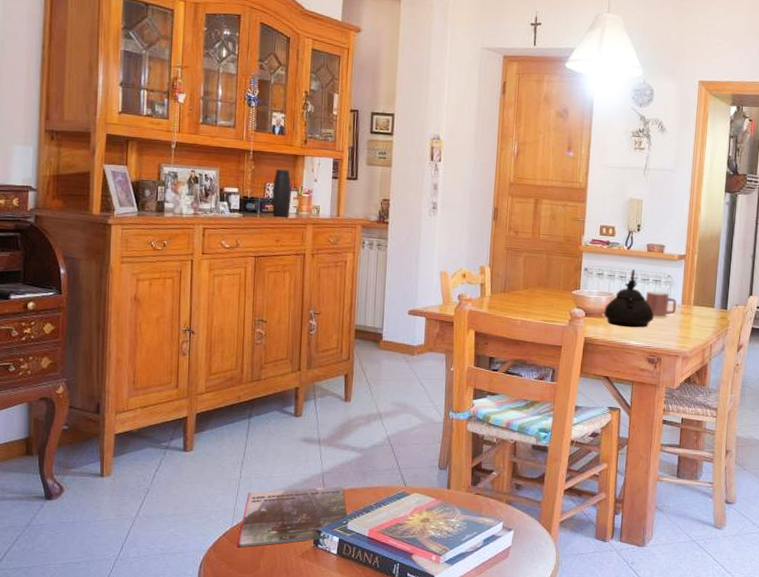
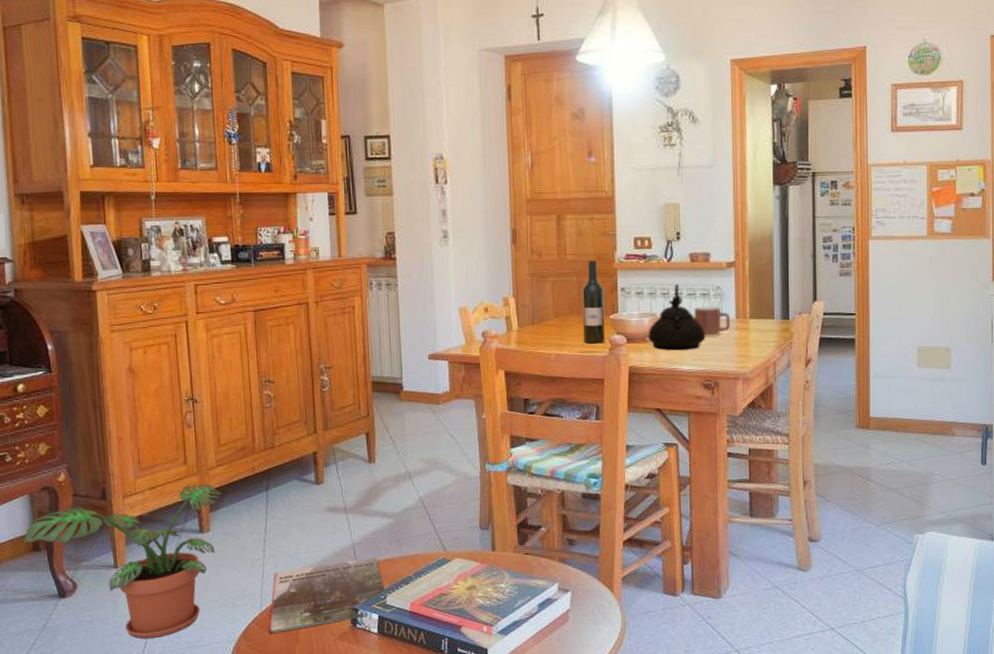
potted plant: none [18,406,207,543] -> present [24,483,222,639]
vase: present [272,169,292,218] -> none [264,211,287,265]
wine bottle: none [547,242,570,315] -> present [582,261,606,344]

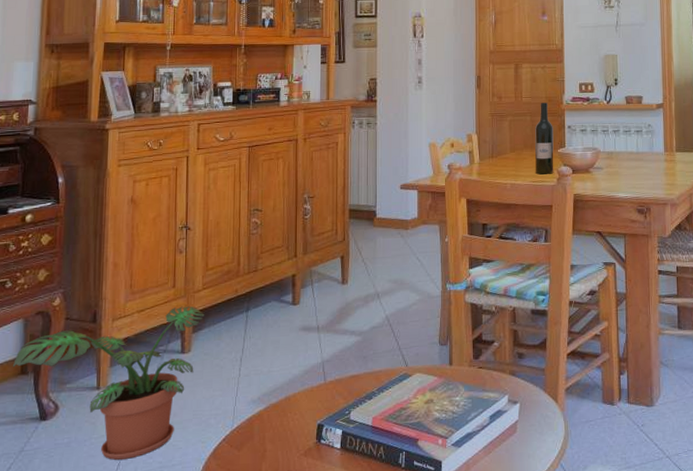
magazine: present [268,556,385,634] -> none [237,373,349,452]
teakettle: present [648,284,706,350] -> none [590,123,639,179]
mug: present [694,306,731,337] -> none [629,141,660,168]

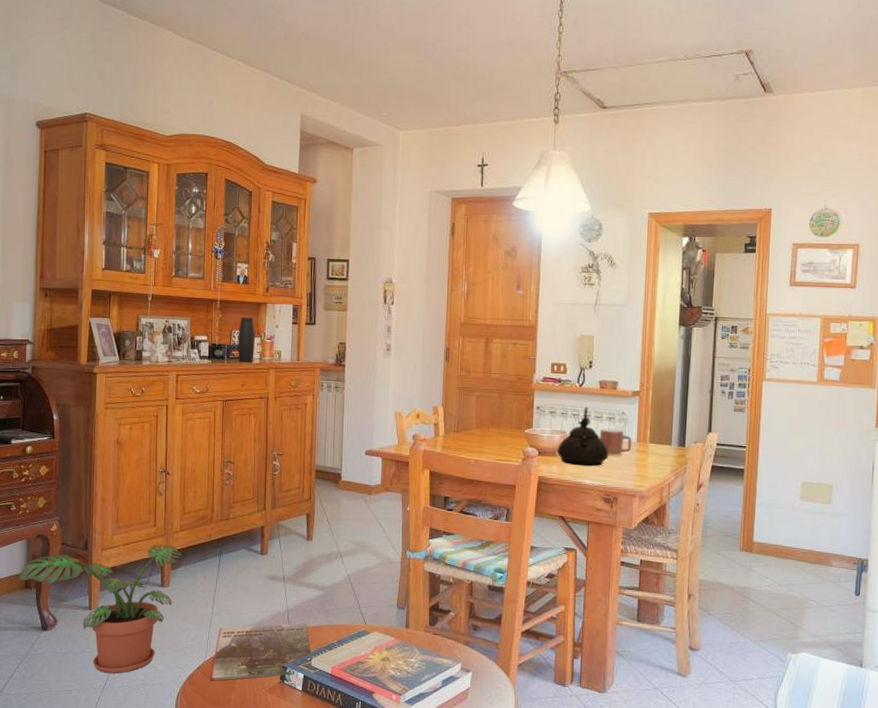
magazine: none [237,373,349,452] -> present [210,623,311,681]
vase: none [264,60,282,107] -> present [237,317,255,363]
wine bottle: present [534,103,554,175] -> none [500,380,522,454]
teakettle: none [590,123,639,179] -> present [557,407,609,466]
mug: none [629,141,660,168] -> present [600,428,632,457]

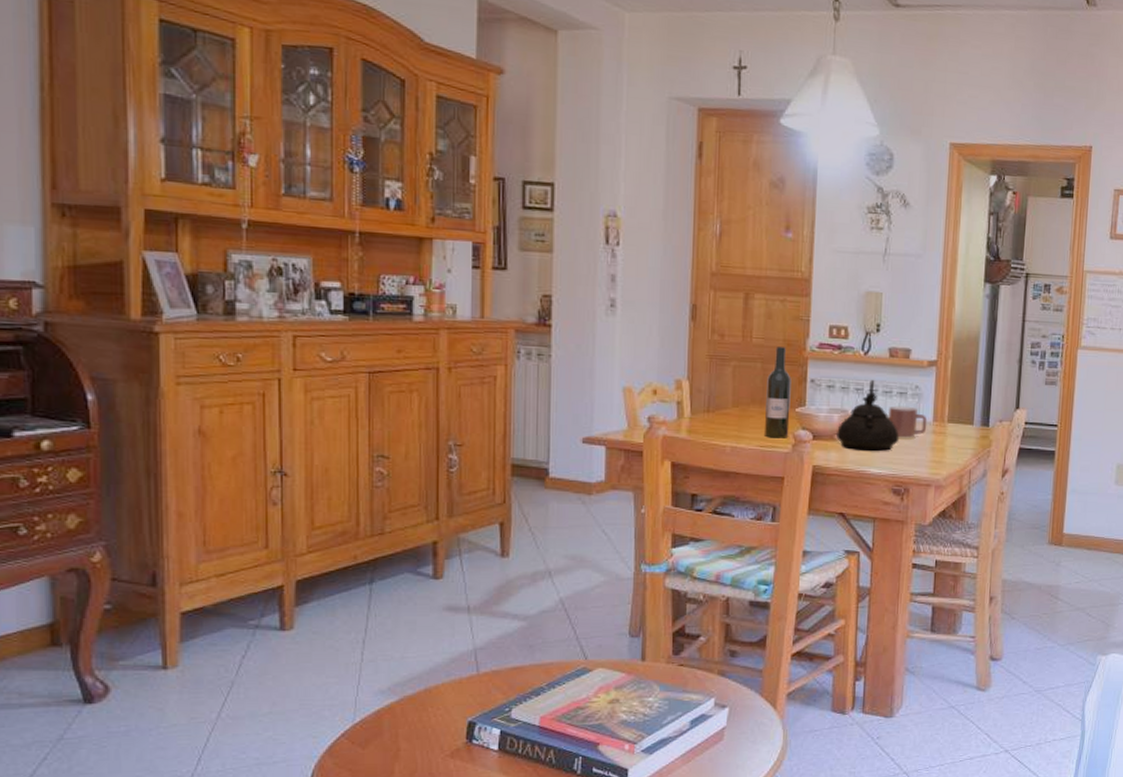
potted plant: present [19,544,182,674] -> none [39,572,312,754]
magazine: present [210,623,311,681] -> none [361,663,510,750]
vase: present [237,317,255,363] -> none [389,256,416,321]
wine bottle: none [500,380,522,454] -> present [763,347,792,438]

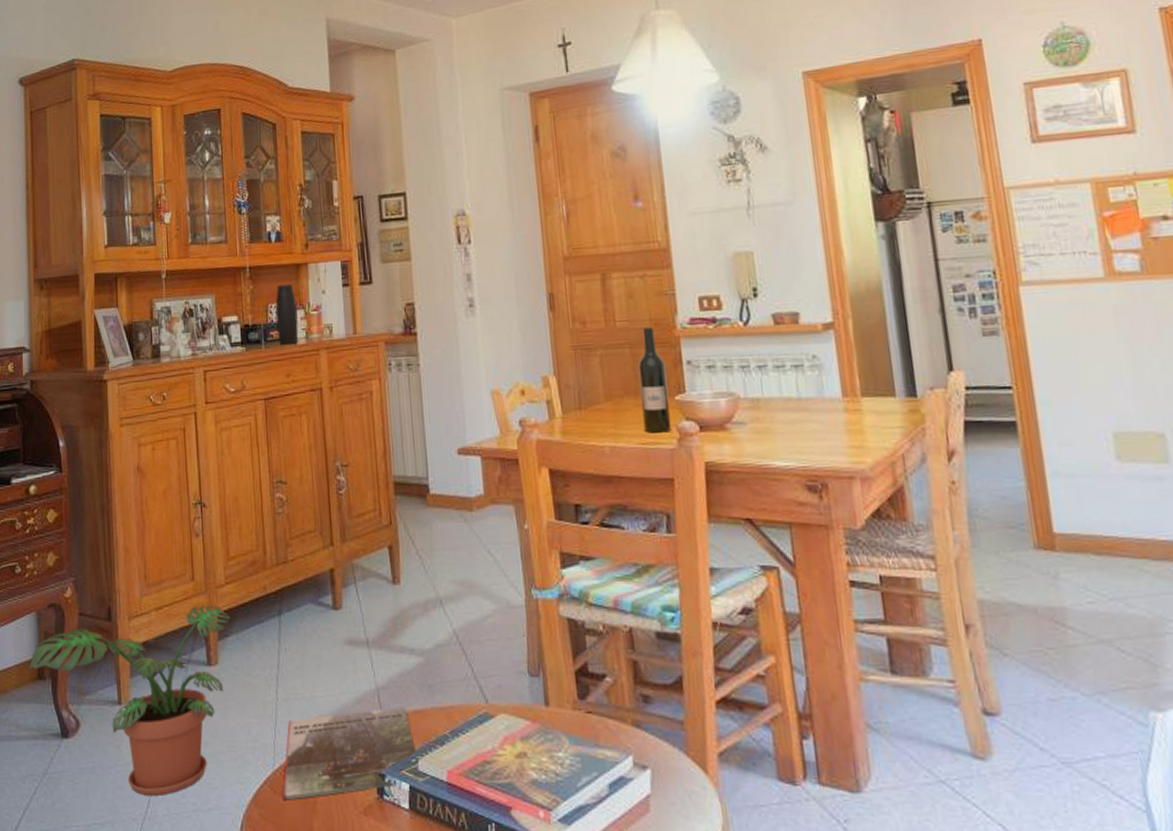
potted plant: none [39,572,312,754] -> present [30,604,231,795]
magazine: none [361,663,510,750] -> present [282,706,416,801]
vase: none [389,256,416,321] -> present [275,284,298,346]
teakettle: present [837,380,900,451] -> none [726,354,804,440]
mug: present [888,405,928,440] -> none [784,381,837,423]

